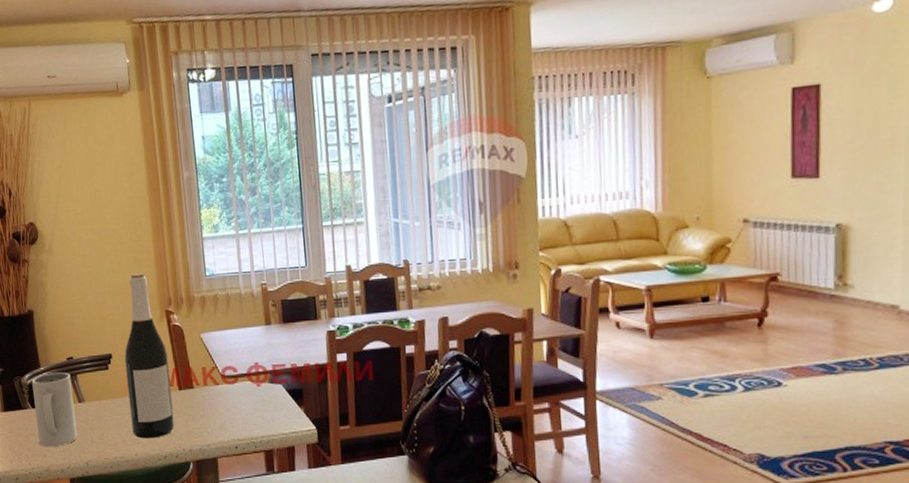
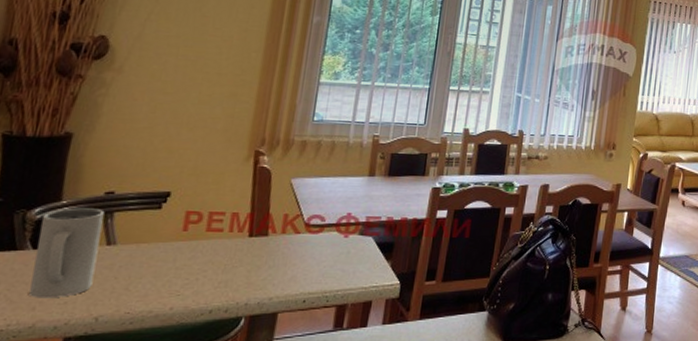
wine bottle: present [124,273,175,439] -> none [173,108,245,290]

